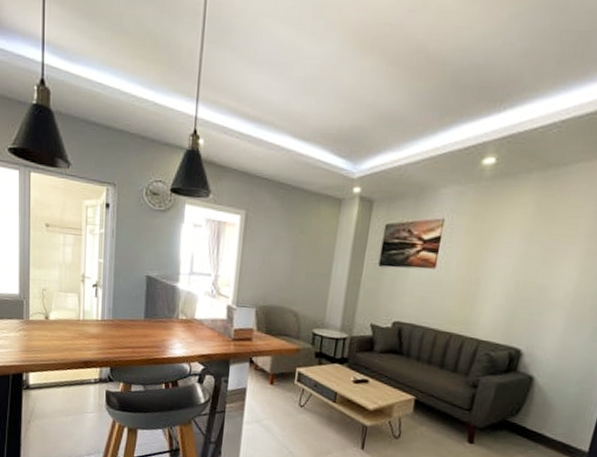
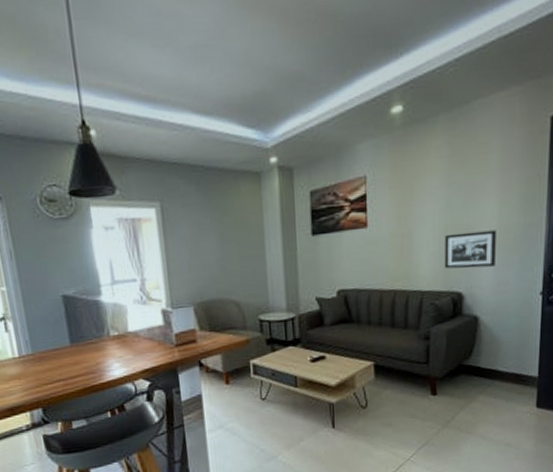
picture frame: none [507,290,572,331] -> present [444,230,496,269]

